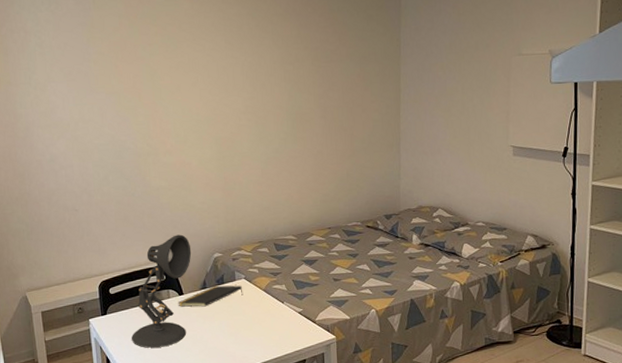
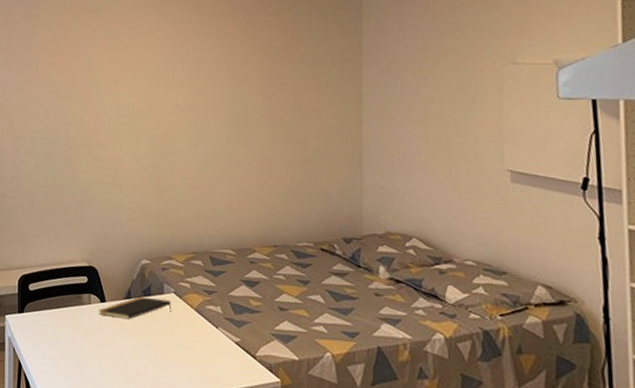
desk lamp: present [132,234,192,348] -> none [47,234,118,360]

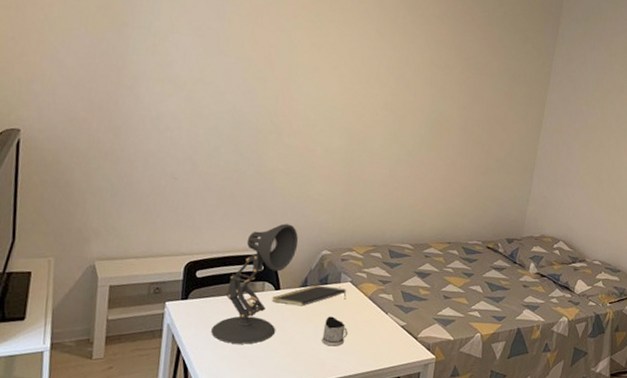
desk lamp: none [47,234,118,360] -> present [211,223,299,344]
tea glass holder: none [153,330,178,365] -> present [322,316,348,347]

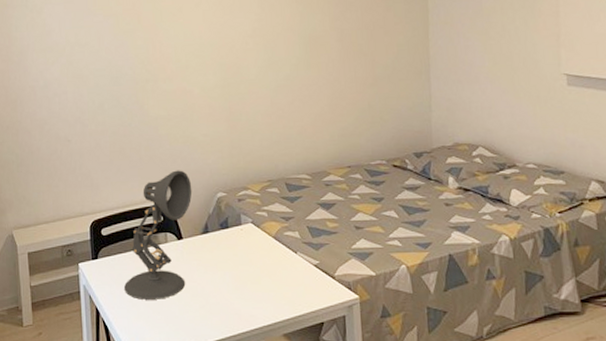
notepad: present [272,285,346,306] -> none [176,230,250,254]
tea glass holder: present [322,316,348,347] -> none [232,262,258,294]

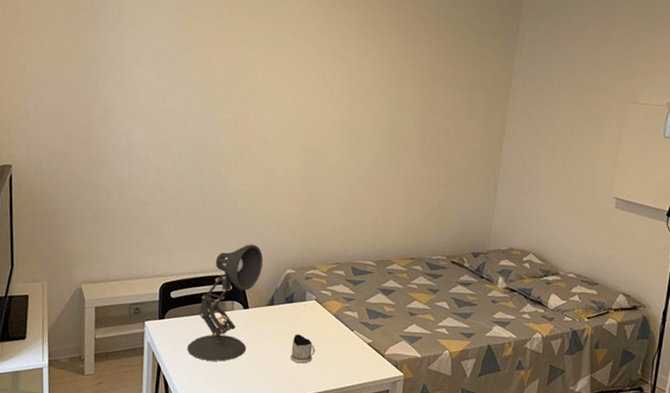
tea glass holder: none [232,262,258,294] -> present [291,334,315,364]

